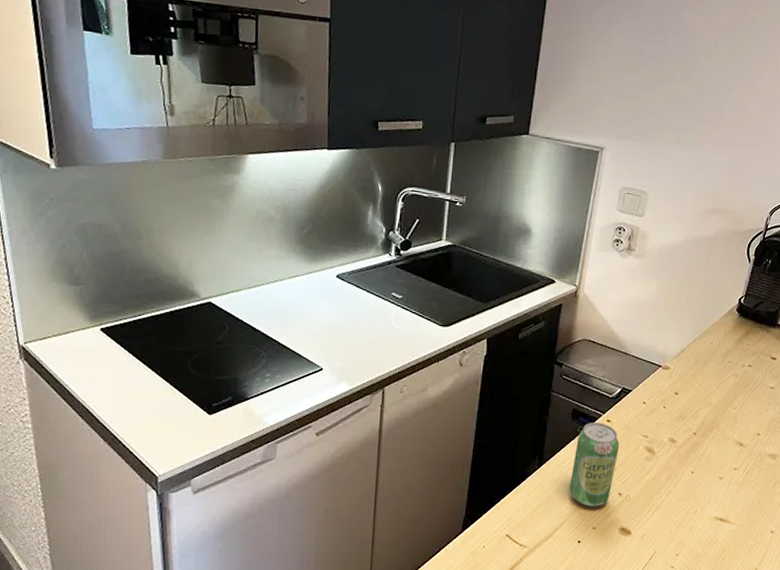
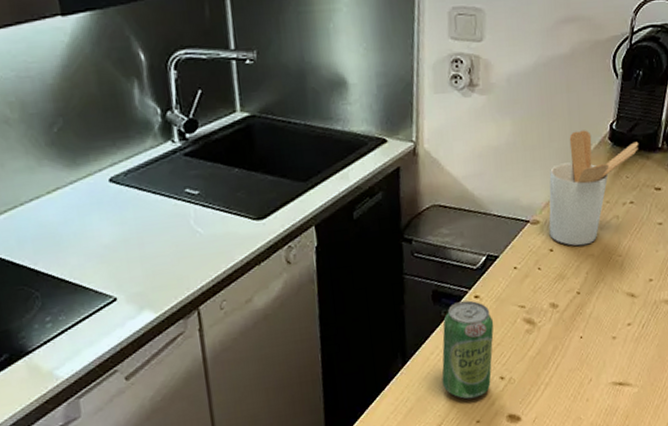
utensil holder: none [677,299,762,395] -> present [549,130,639,246]

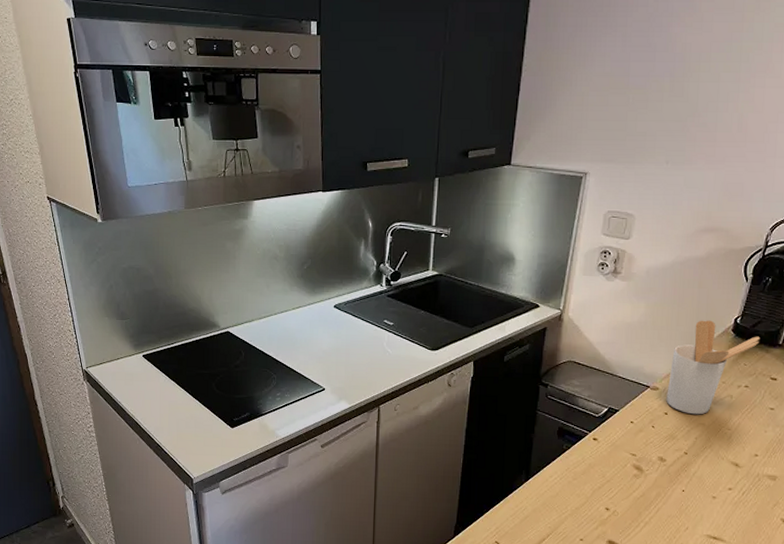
beverage can: present [442,300,494,399] -> none [556,440,607,520]

